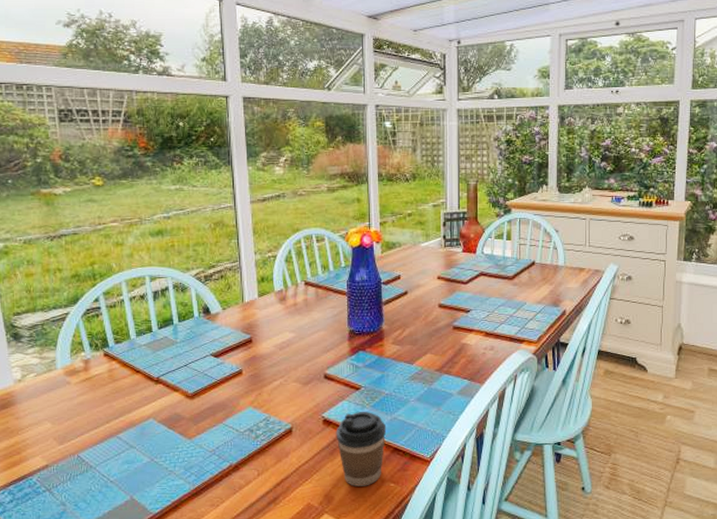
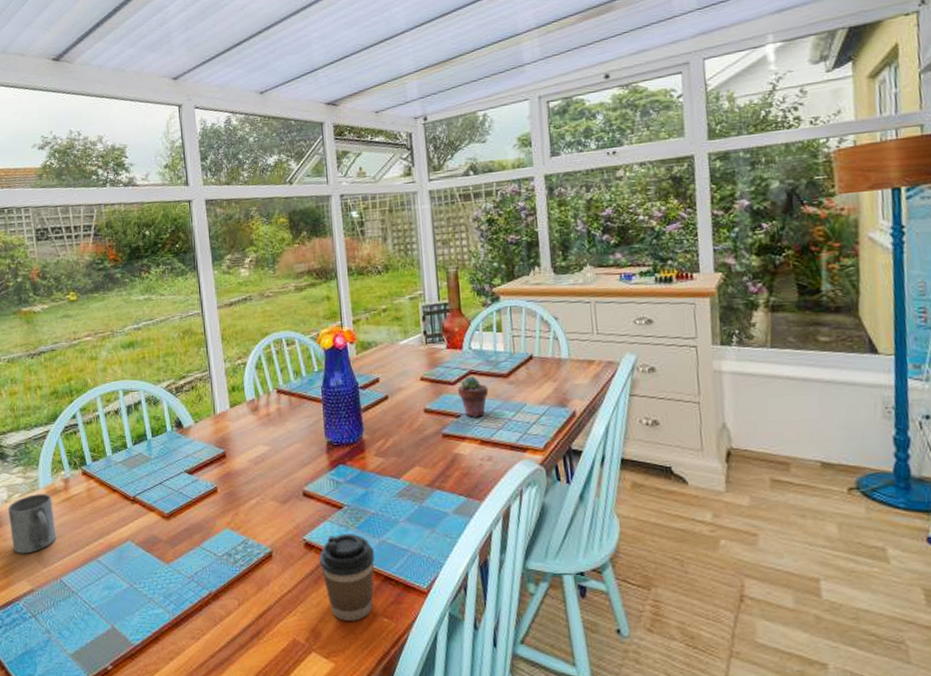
mug: none [22,374,75,432] -> present [8,494,57,554]
potted succulent: none [470,277,496,313] -> present [458,376,489,417]

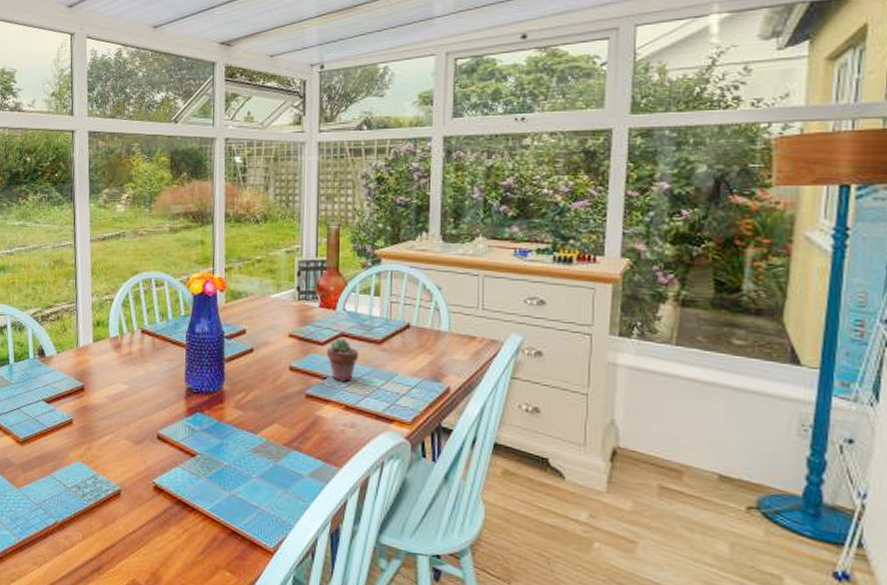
coffee cup: present [319,534,375,621] -> none [167,482,224,571]

